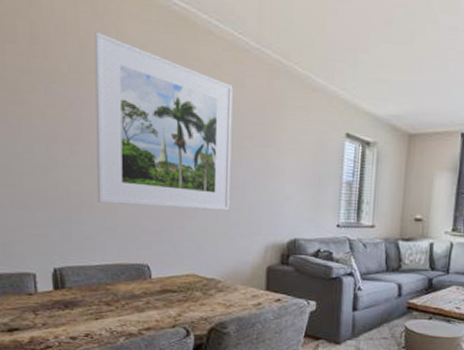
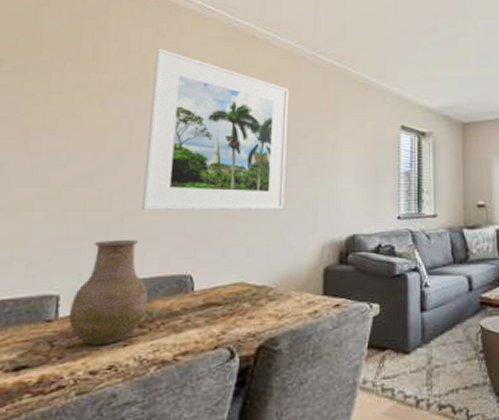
vase: none [46,228,112,318] -> present [68,240,148,346]

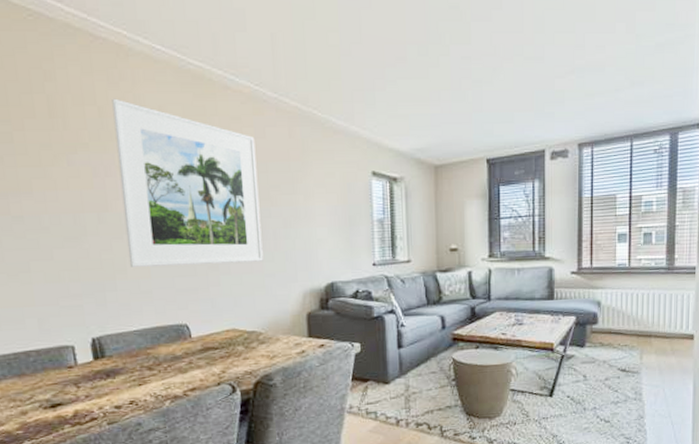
vase: present [68,240,148,346] -> none [85,295,153,386]

